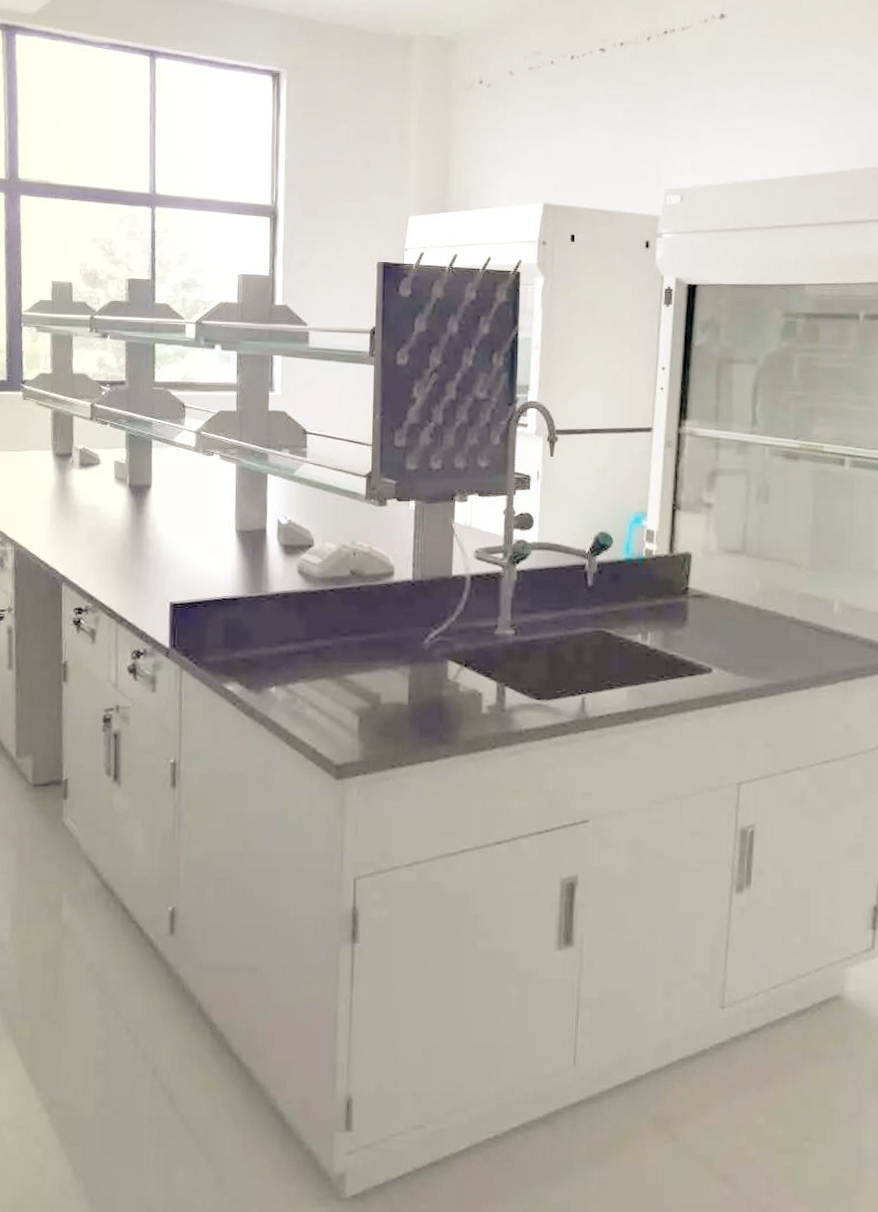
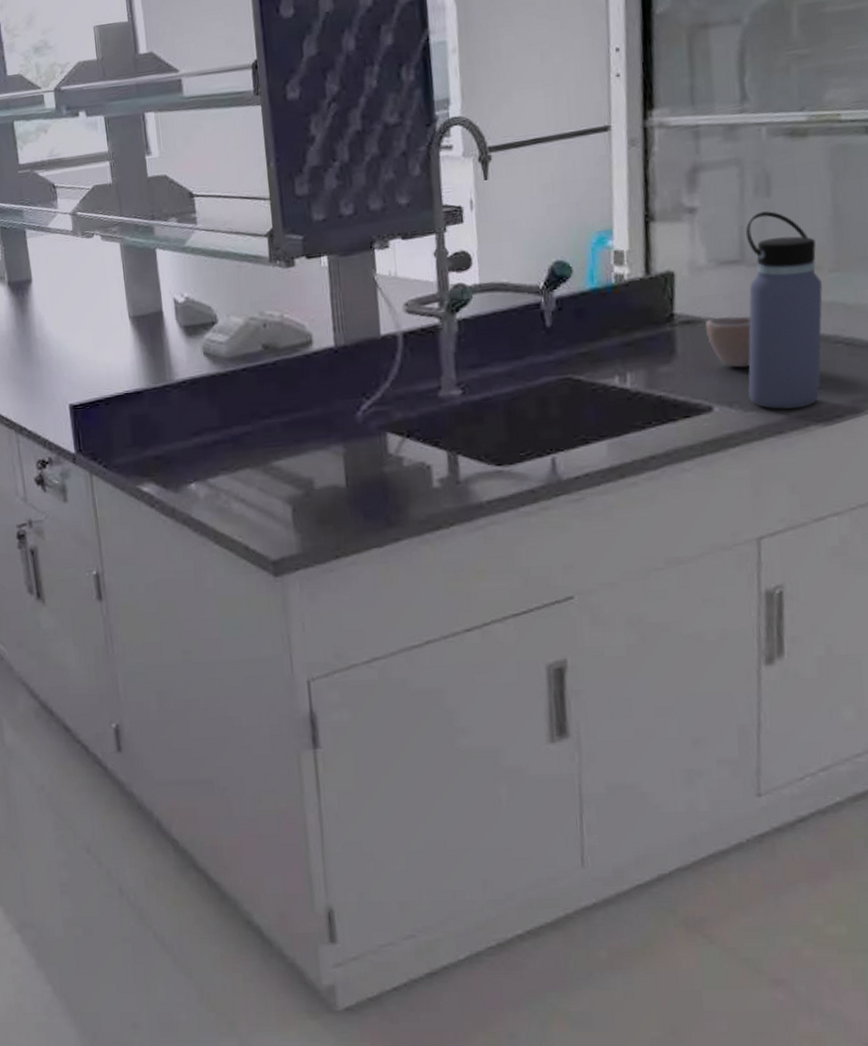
cup: none [711,595,747,639] -> present [705,316,751,368]
water bottle: none [740,515,801,677] -> present [745,211,823,410]

